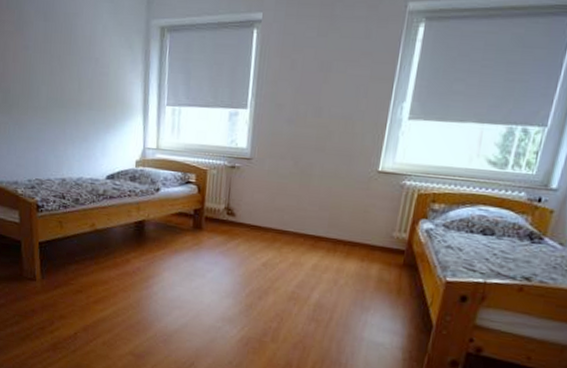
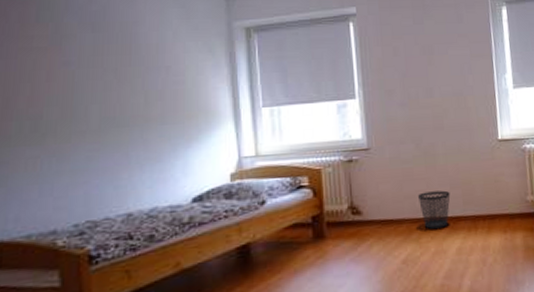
wastebasket: none [287,208,318,244] -> present [418,190,451,229]

